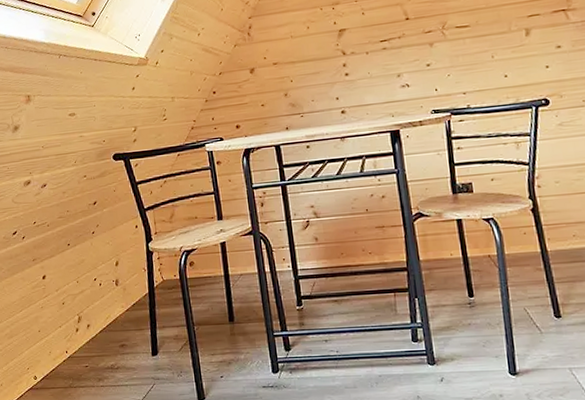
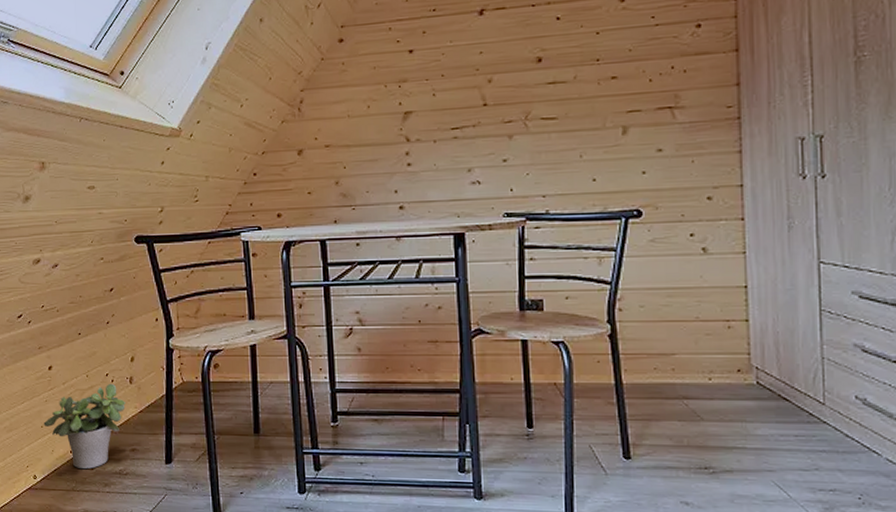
potted plant: none [40,286,113,366] -> present [43,383,126,469]

